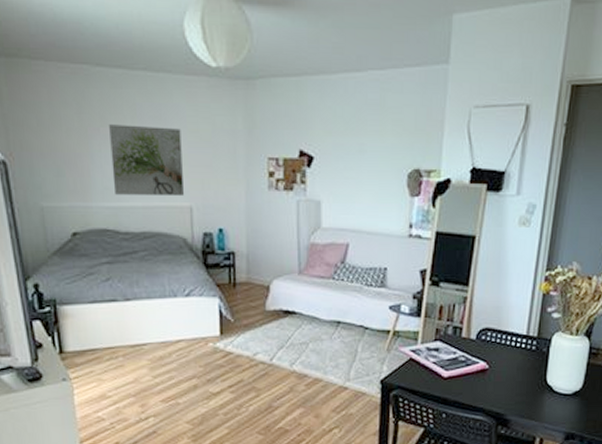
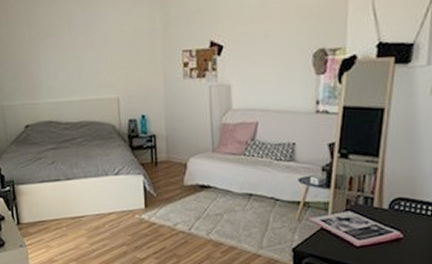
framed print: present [109,124,184,197] -> none [52,32,112,92]

